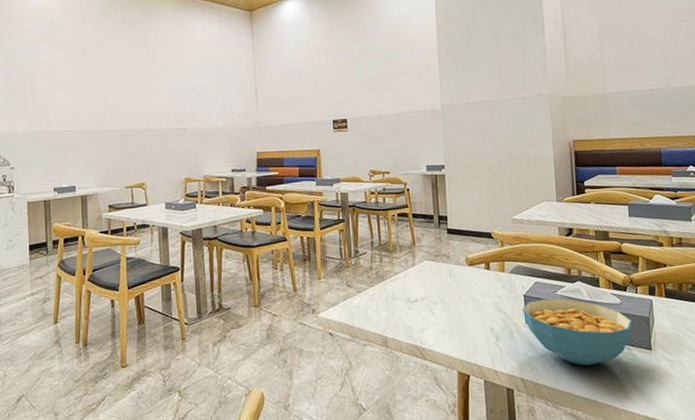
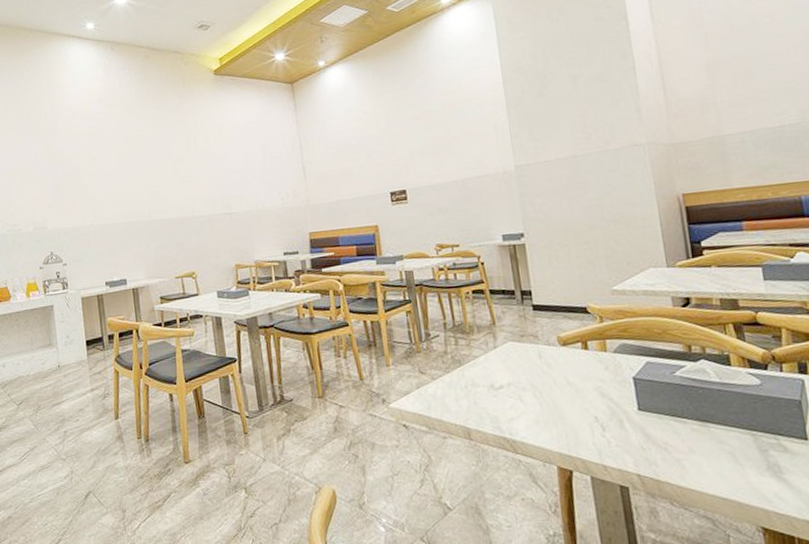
cereal bowl: present [523,299,633,366] -> none [633,381,779,460]

